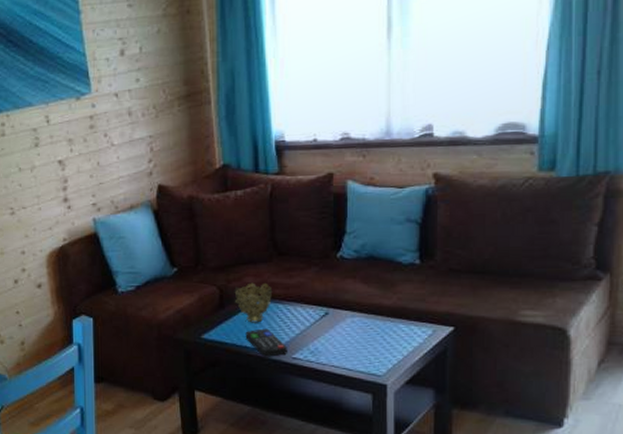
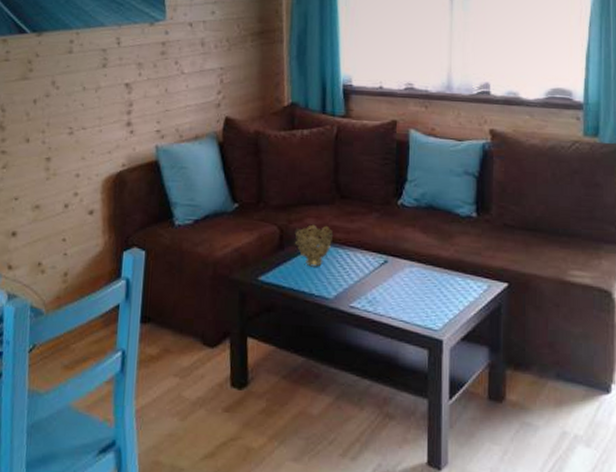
remote control: present [245,328,287,357] -> none [303,273,345,304]

